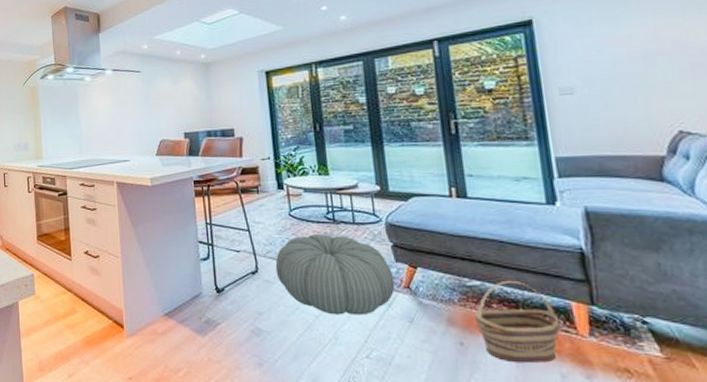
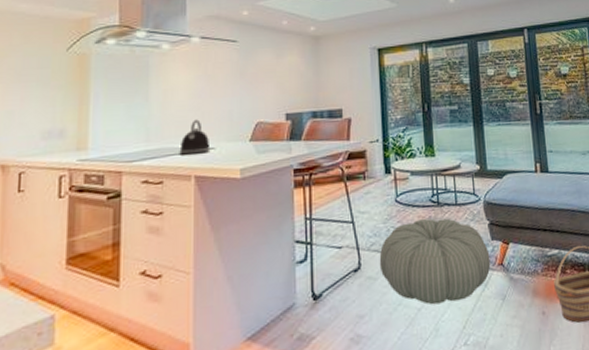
kettle: none [103,137,127,165] -> present [179,119,211,155]

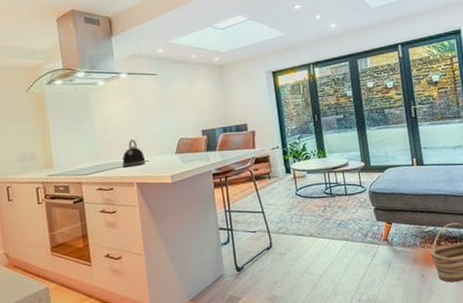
pouf: present [379,218,491,305] -> none [286,206,377,272]

